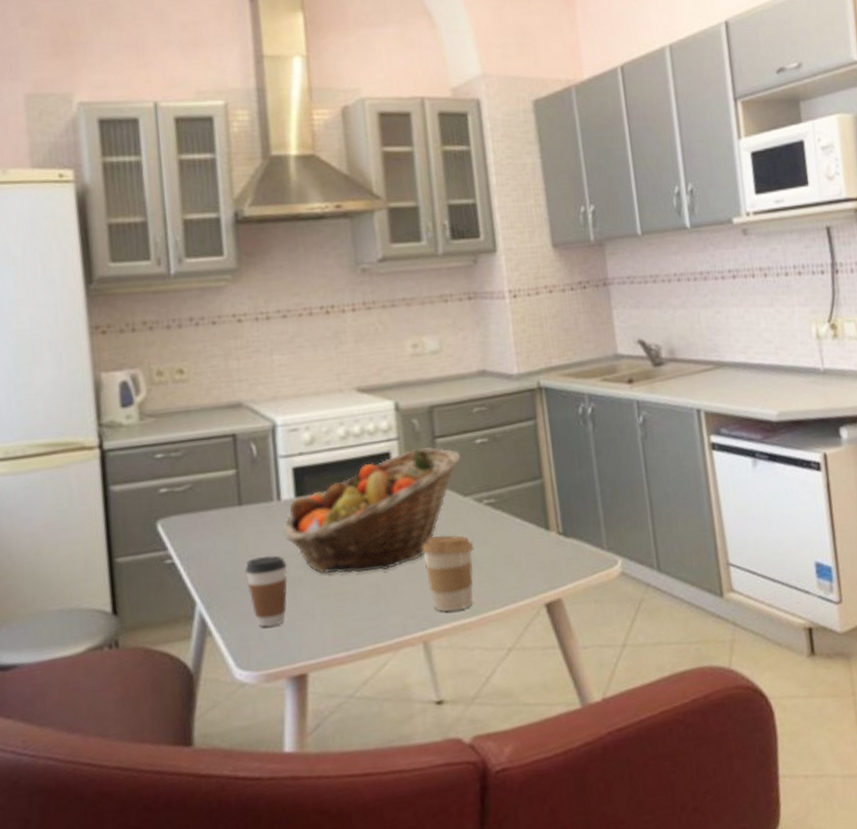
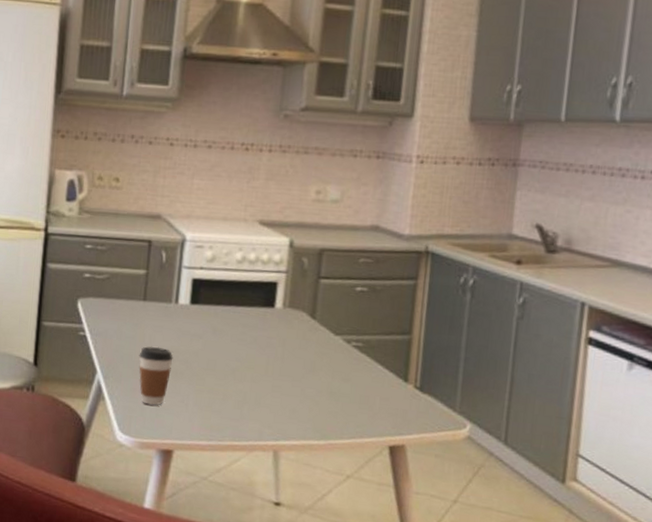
fruit basket: present [282,447,461,573] -> none [174,284,340,383]
coffee cup: present [422,535,474,612] -> none [288,364,335,433]

